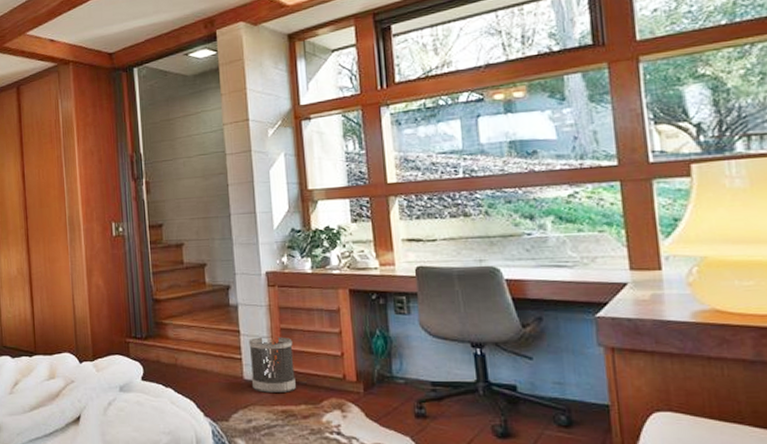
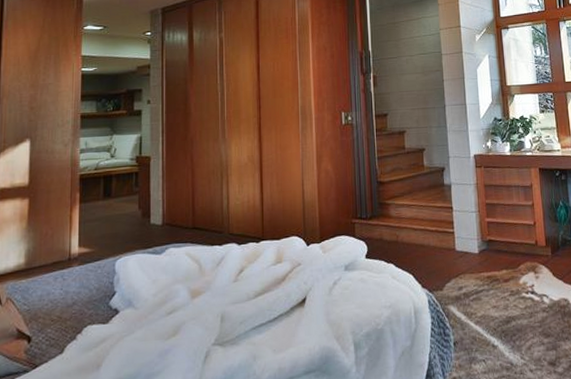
wastebasket: present [248,337,296,393] -> none [460,211,499,262]

